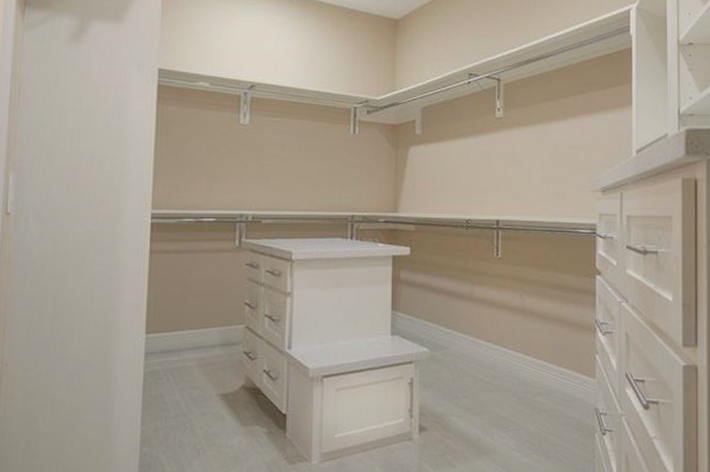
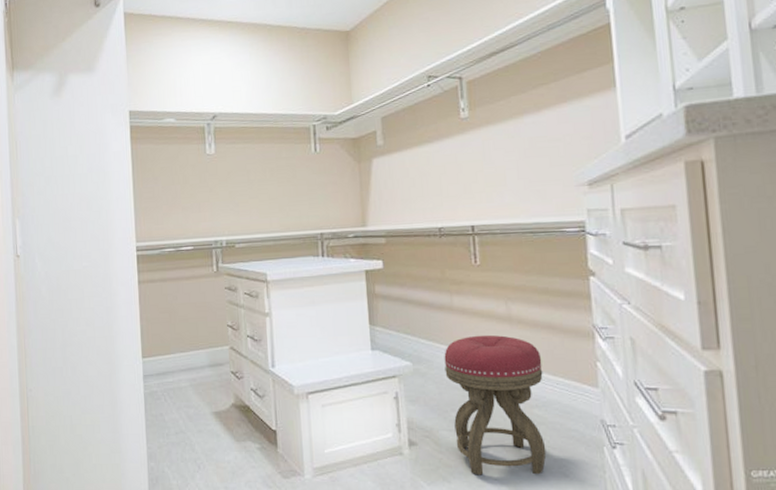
stool: none [460,325,549,460] -> present [444,334,547,475]

